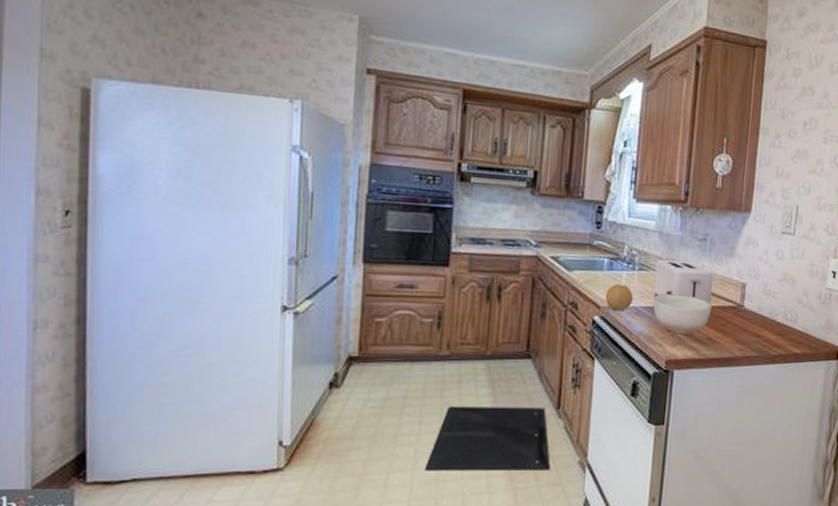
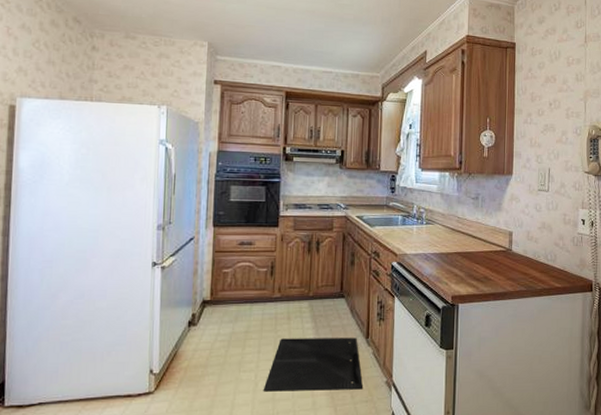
fruit: present [605,284,633,311] -> none [400,236,423,257]
toaster: present [653,259,714,304] -> none [439,214,486,249]
bowl: present [653,293,713,335] -> none [438,242,487,275]

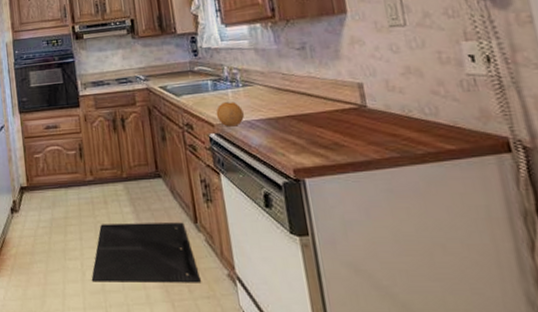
fruit: none [400,236,423,257] -> present [216,102,244,127]

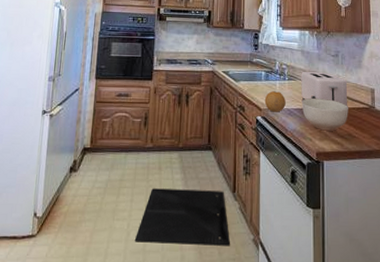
toaster: none [258,70,328,109] -> present [301,71,348,106]
bowl: none [263,103,331,142] -> present [301,97,349,131]

